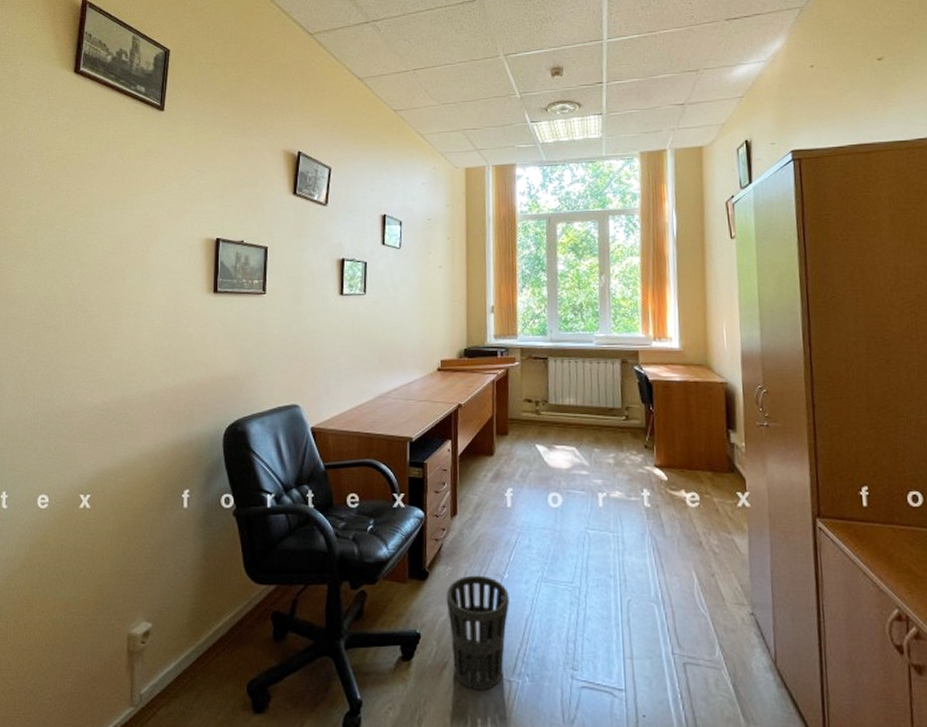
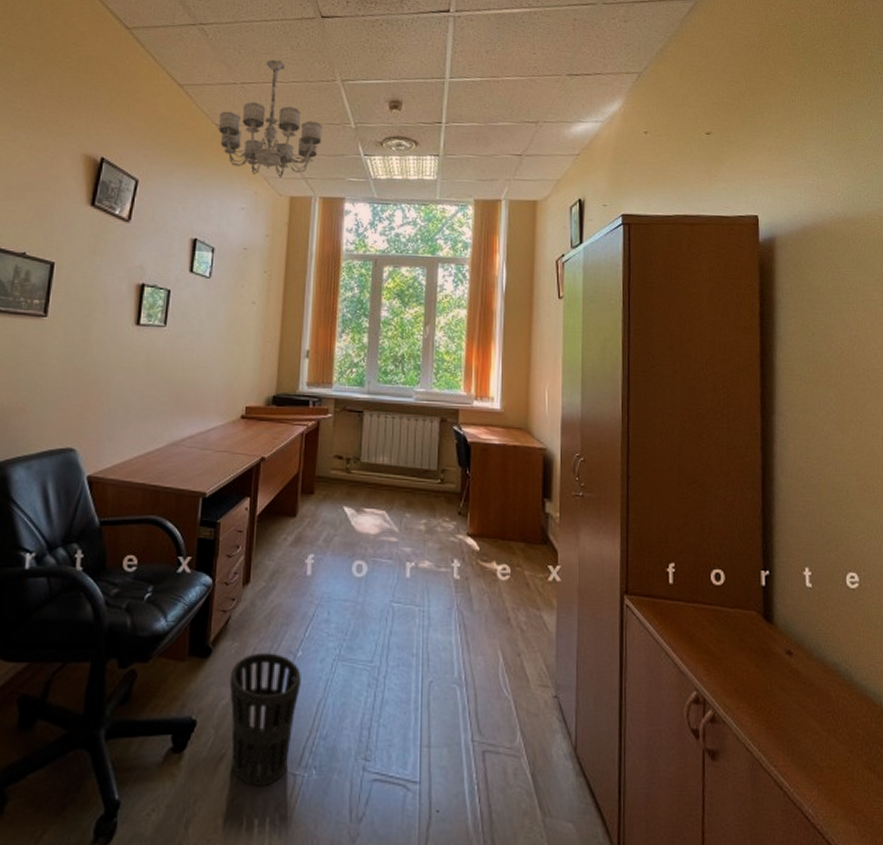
chandelier: none [396,44,490,153] -> present [218,59,322,179]

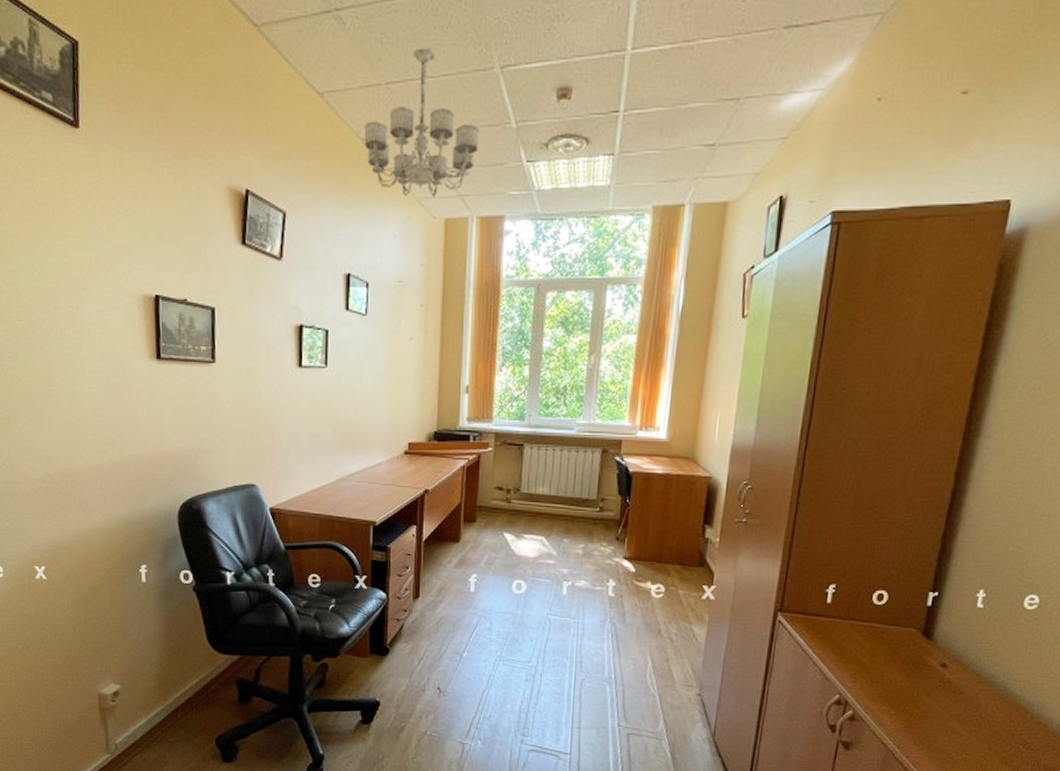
wastebasket: present [229,652,301,786] -> none [405,652,467,750]

